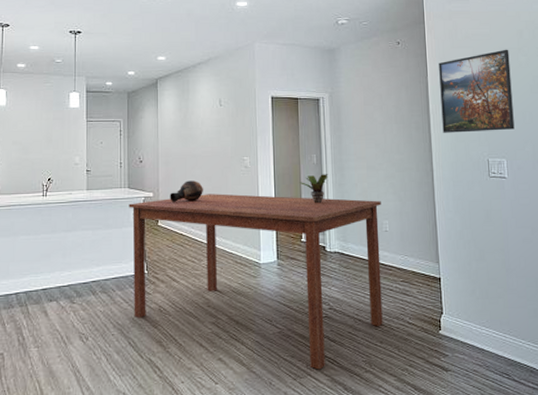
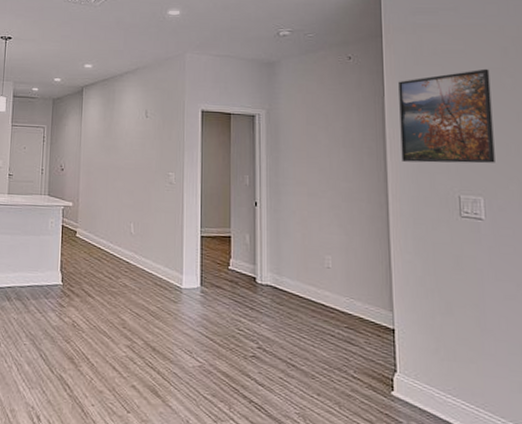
dining table: present [129,193,383,370] -> none [46,208,323,415]
ceramic vessel: present [170,180,204,203] -> none [89,193,125,215]
potted plant: present [300,174,328,204] -> none [229,197,262,230]

